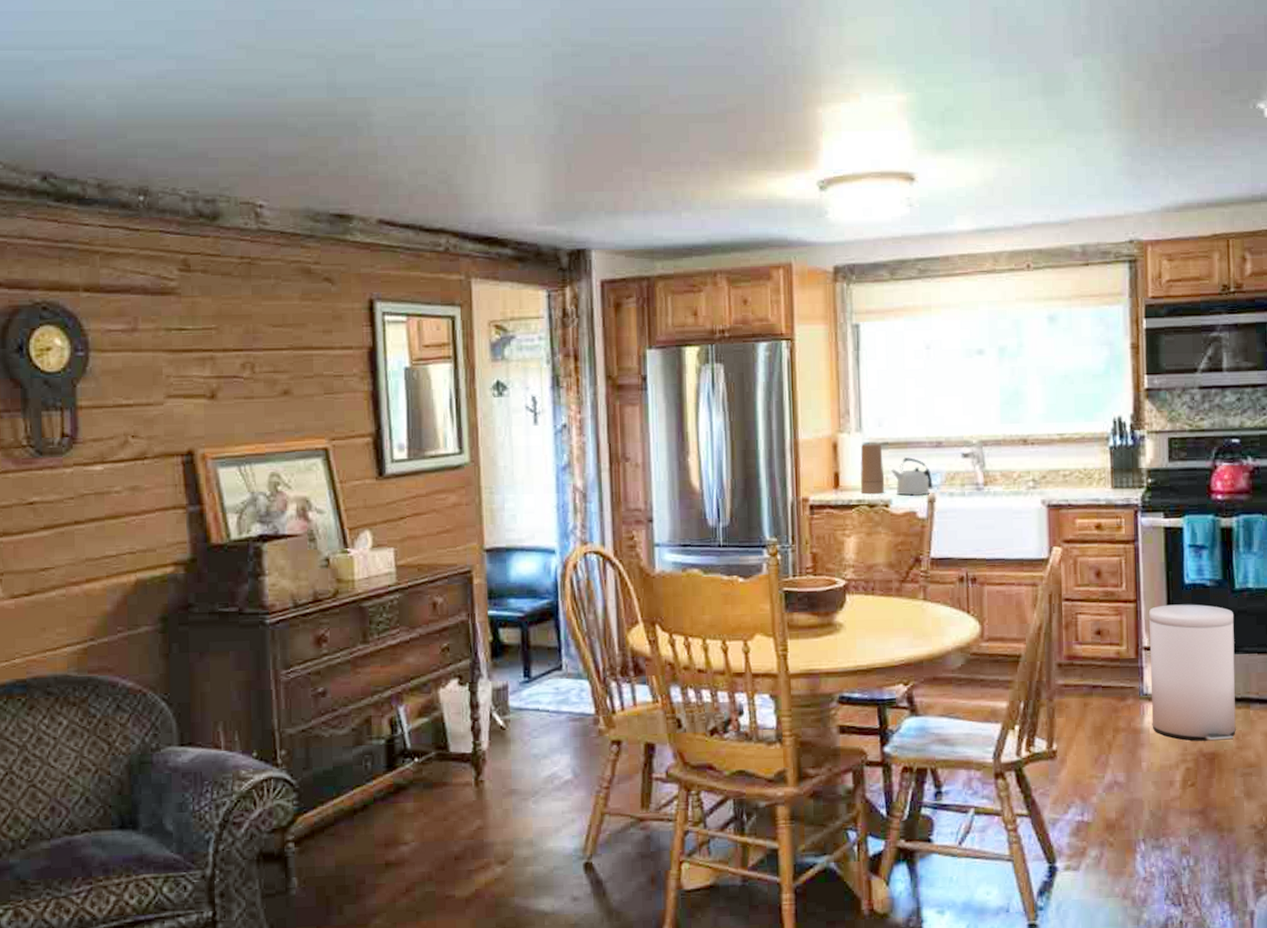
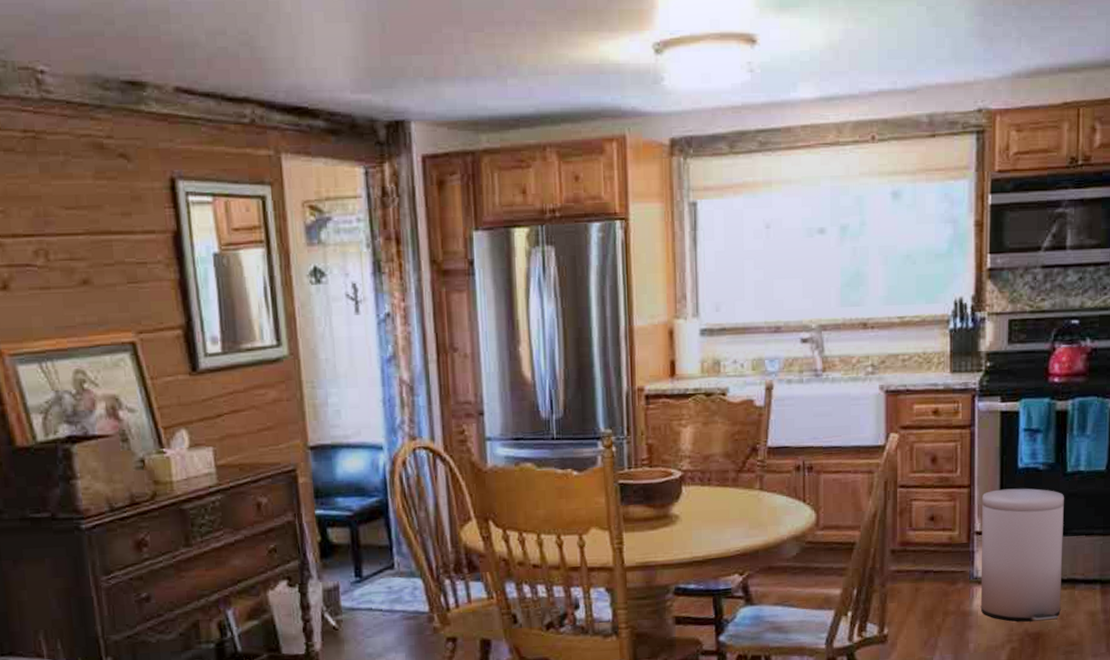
canister: present [860,444,884,495] -> none [697,330,721,383]
kettle: present [892,457,933,496] -> none [729,343,771,383]

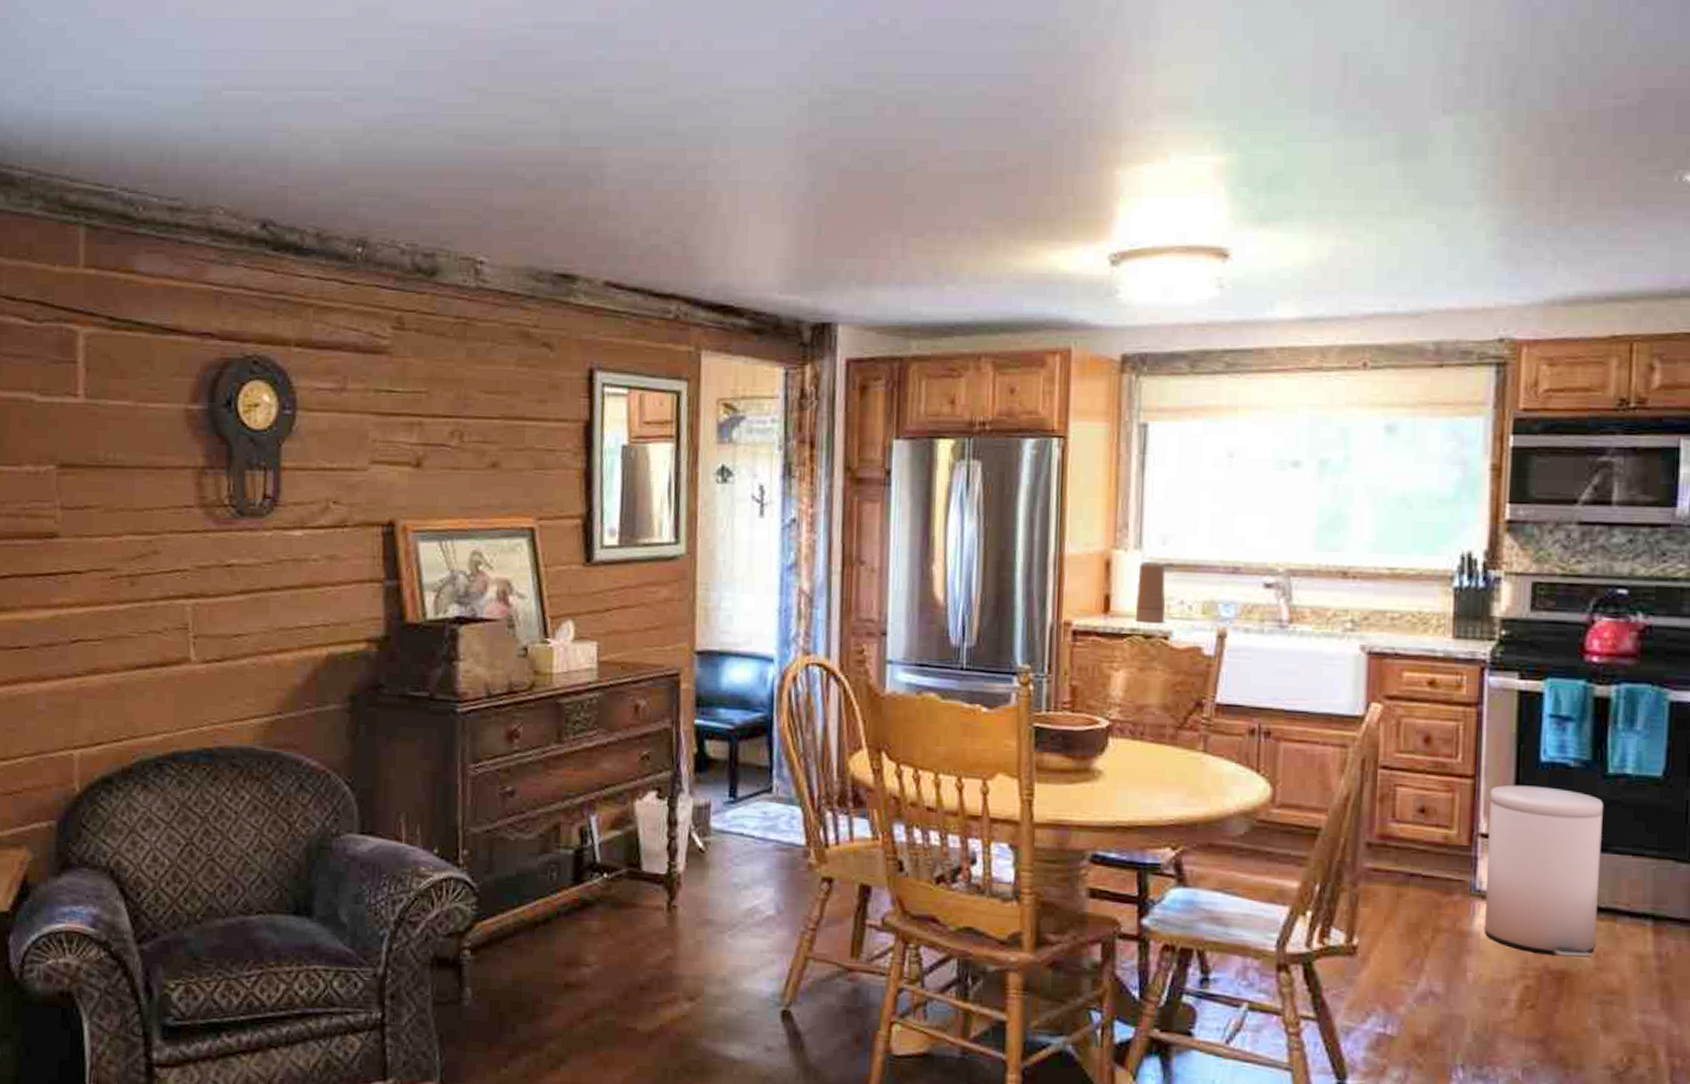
canister: none [697,330,721,383] -> present [1136,564,1165,624]

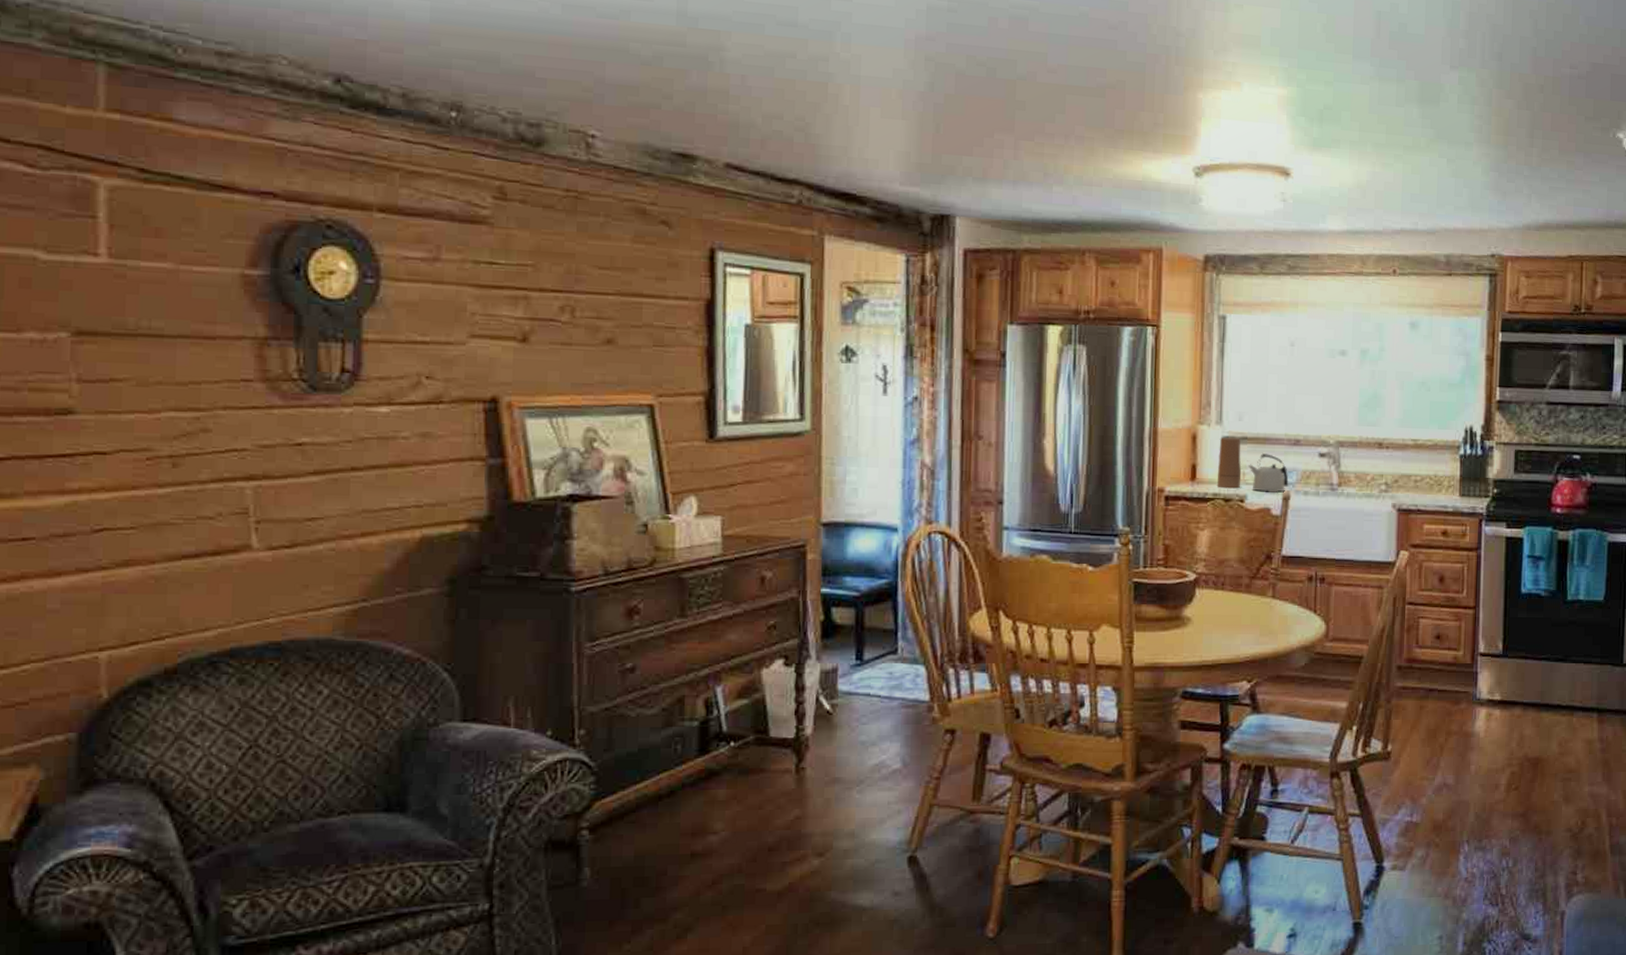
kettle: none [1175,583,1225,629] -> present [1249,453,1289,492]
pedal bin: present [1484,785,1605,958] -> none [1482,612,1565,747]

